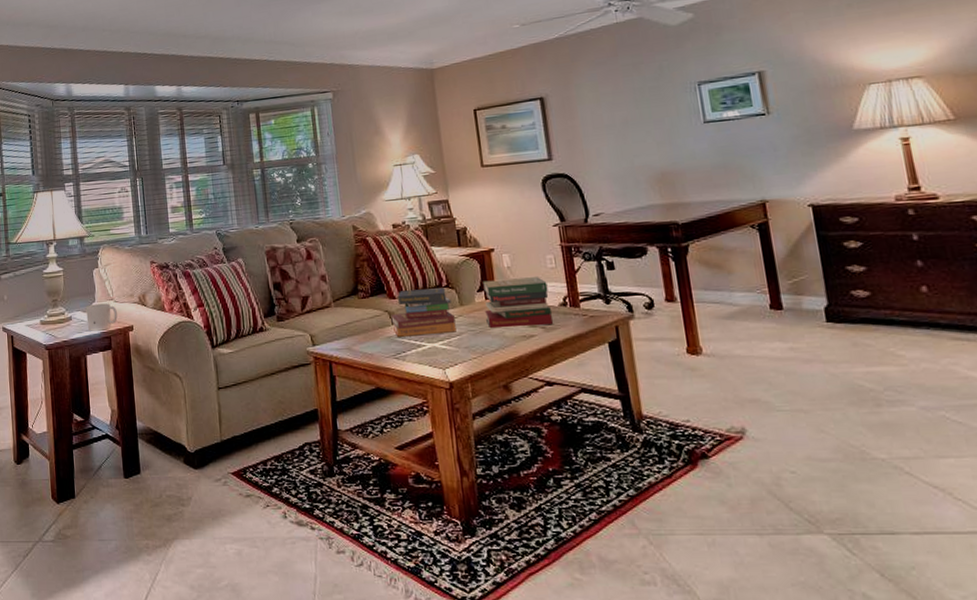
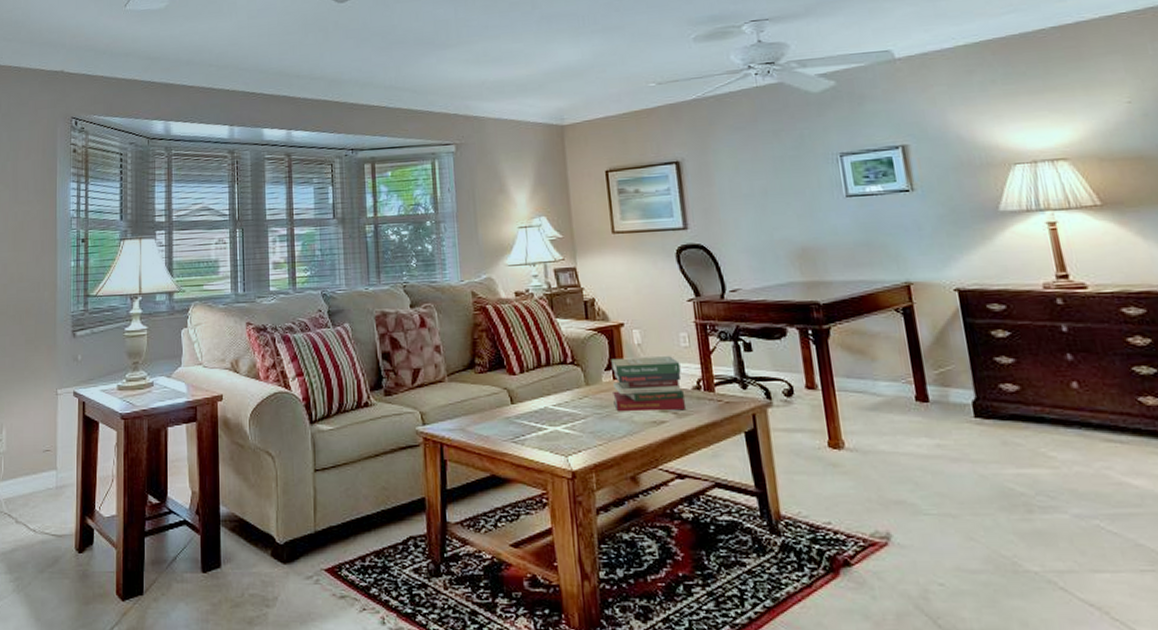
mug: present [86,303,118,331] -> none [170,368,206,400]
books: present [391,288,456,337] -> none [510,365,581,418]

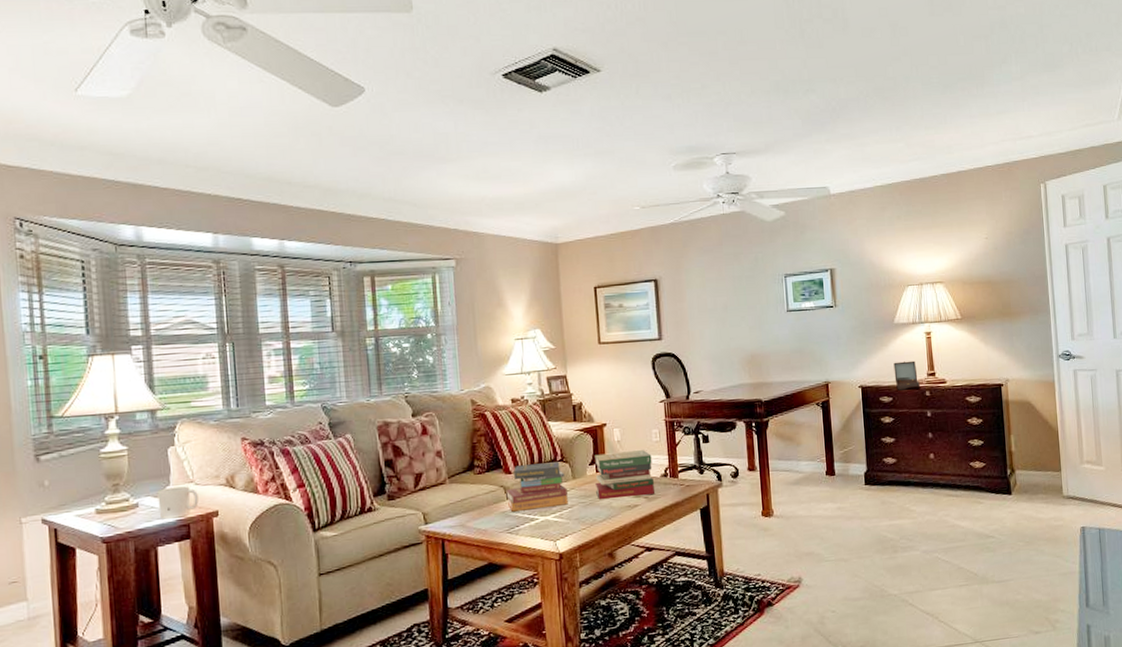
mug: none [170,368,206,400] -> present [157,486,199,519]
books: none [510,365,581,418] -> present [506,462,568,512]
jewelry box: none [1003,258,1047,296] -> present [893,360,920,391]

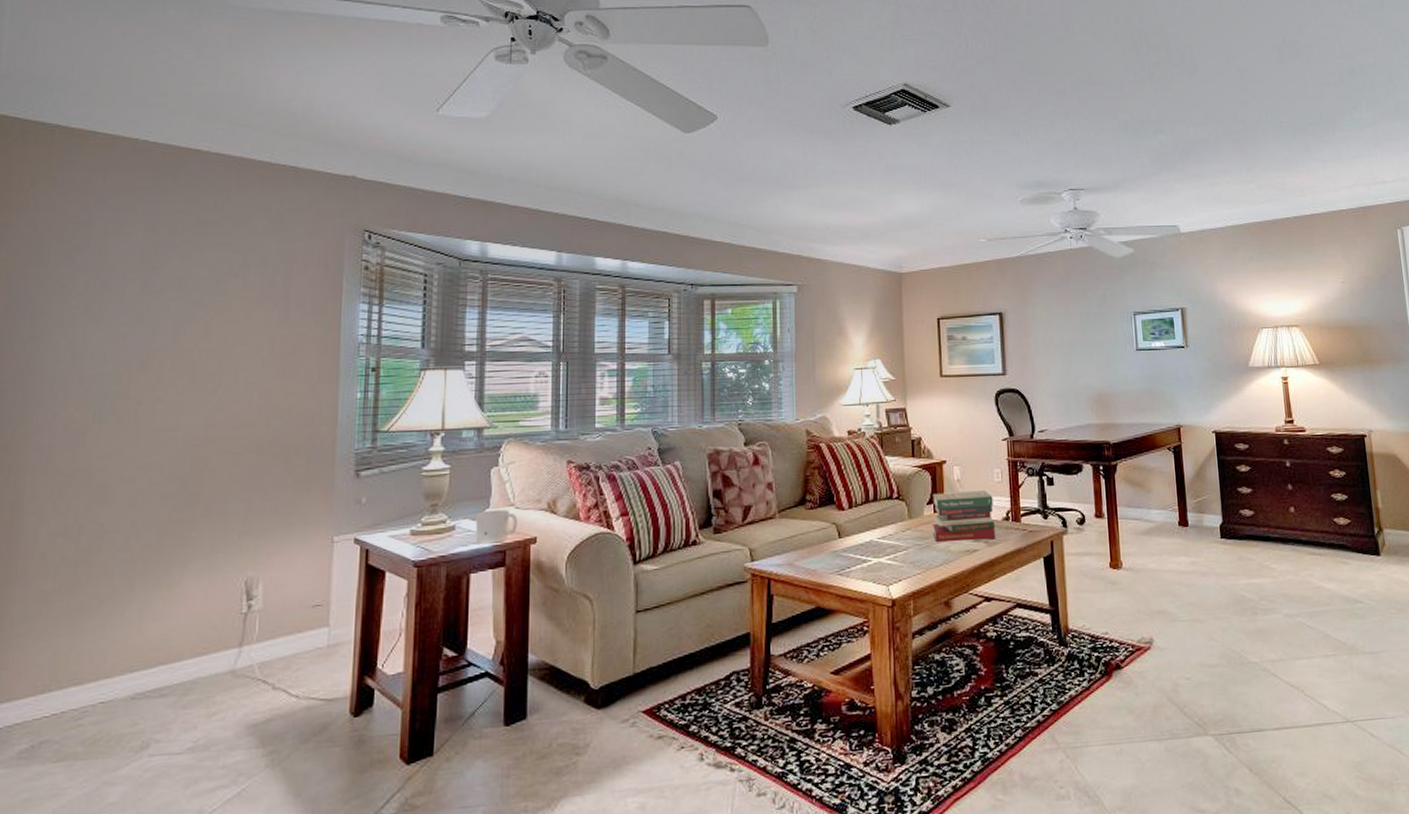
books: present [506,462,568,512] -> none [838,499,903,552]
jewelry box: present [893,360,920,391] -> none [1249,406,1278,438]

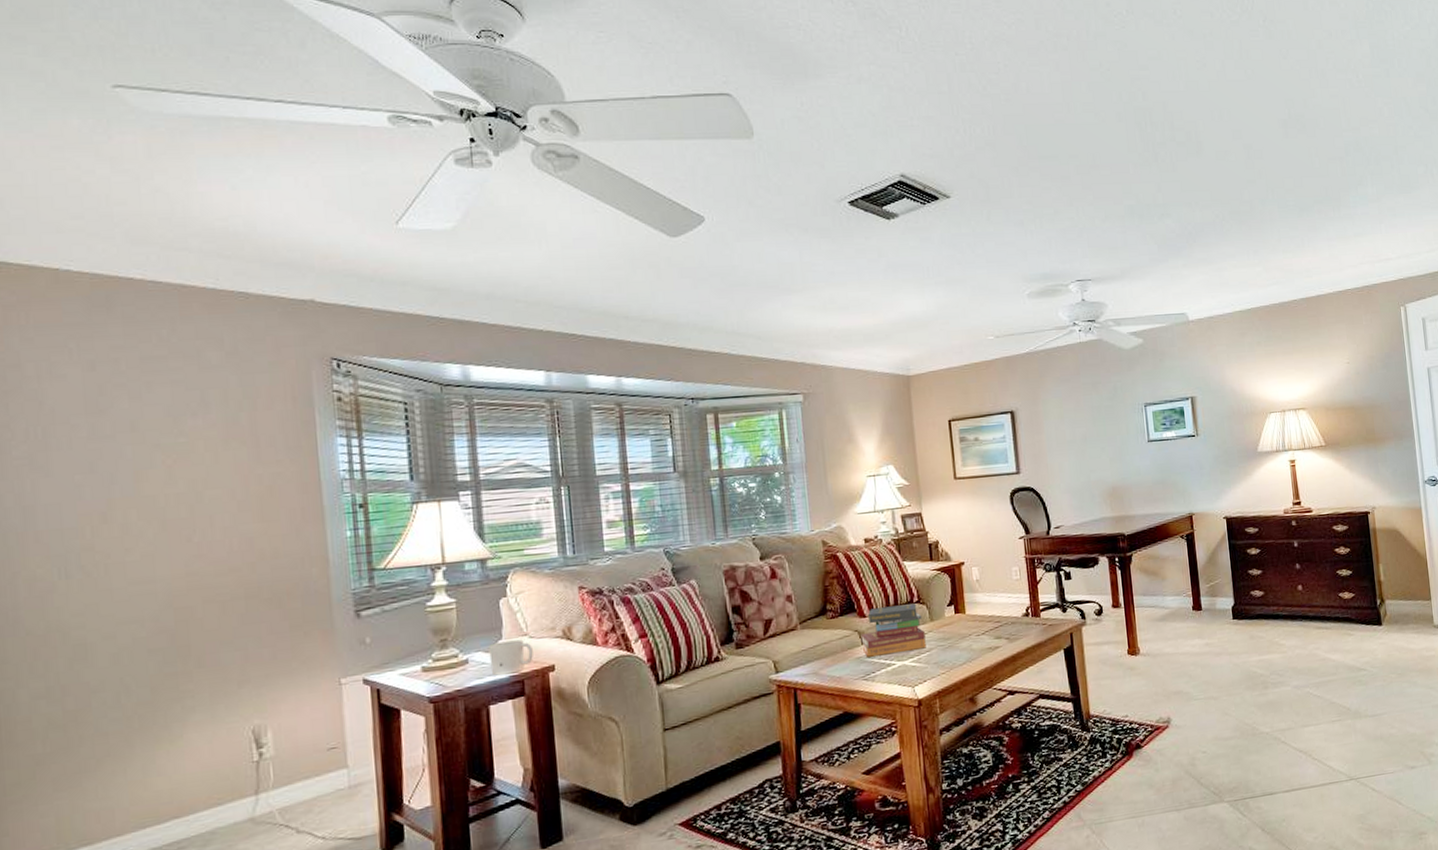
books: none [838,499,903,552] -> present [860,603,926,657]
books: present [933,491,995,543] -> none [953,589,1016,643]

